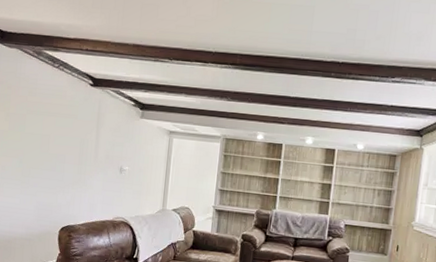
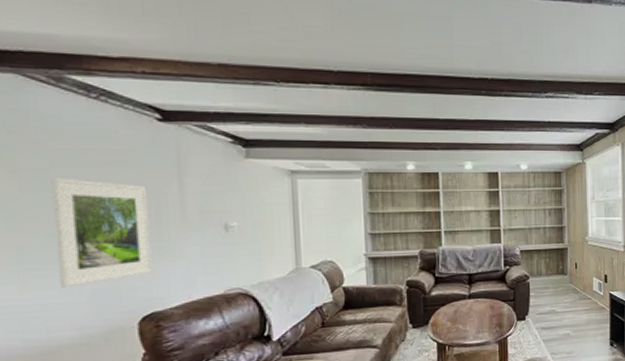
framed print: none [21,121,77,199] -> present [51,177,153,288]

